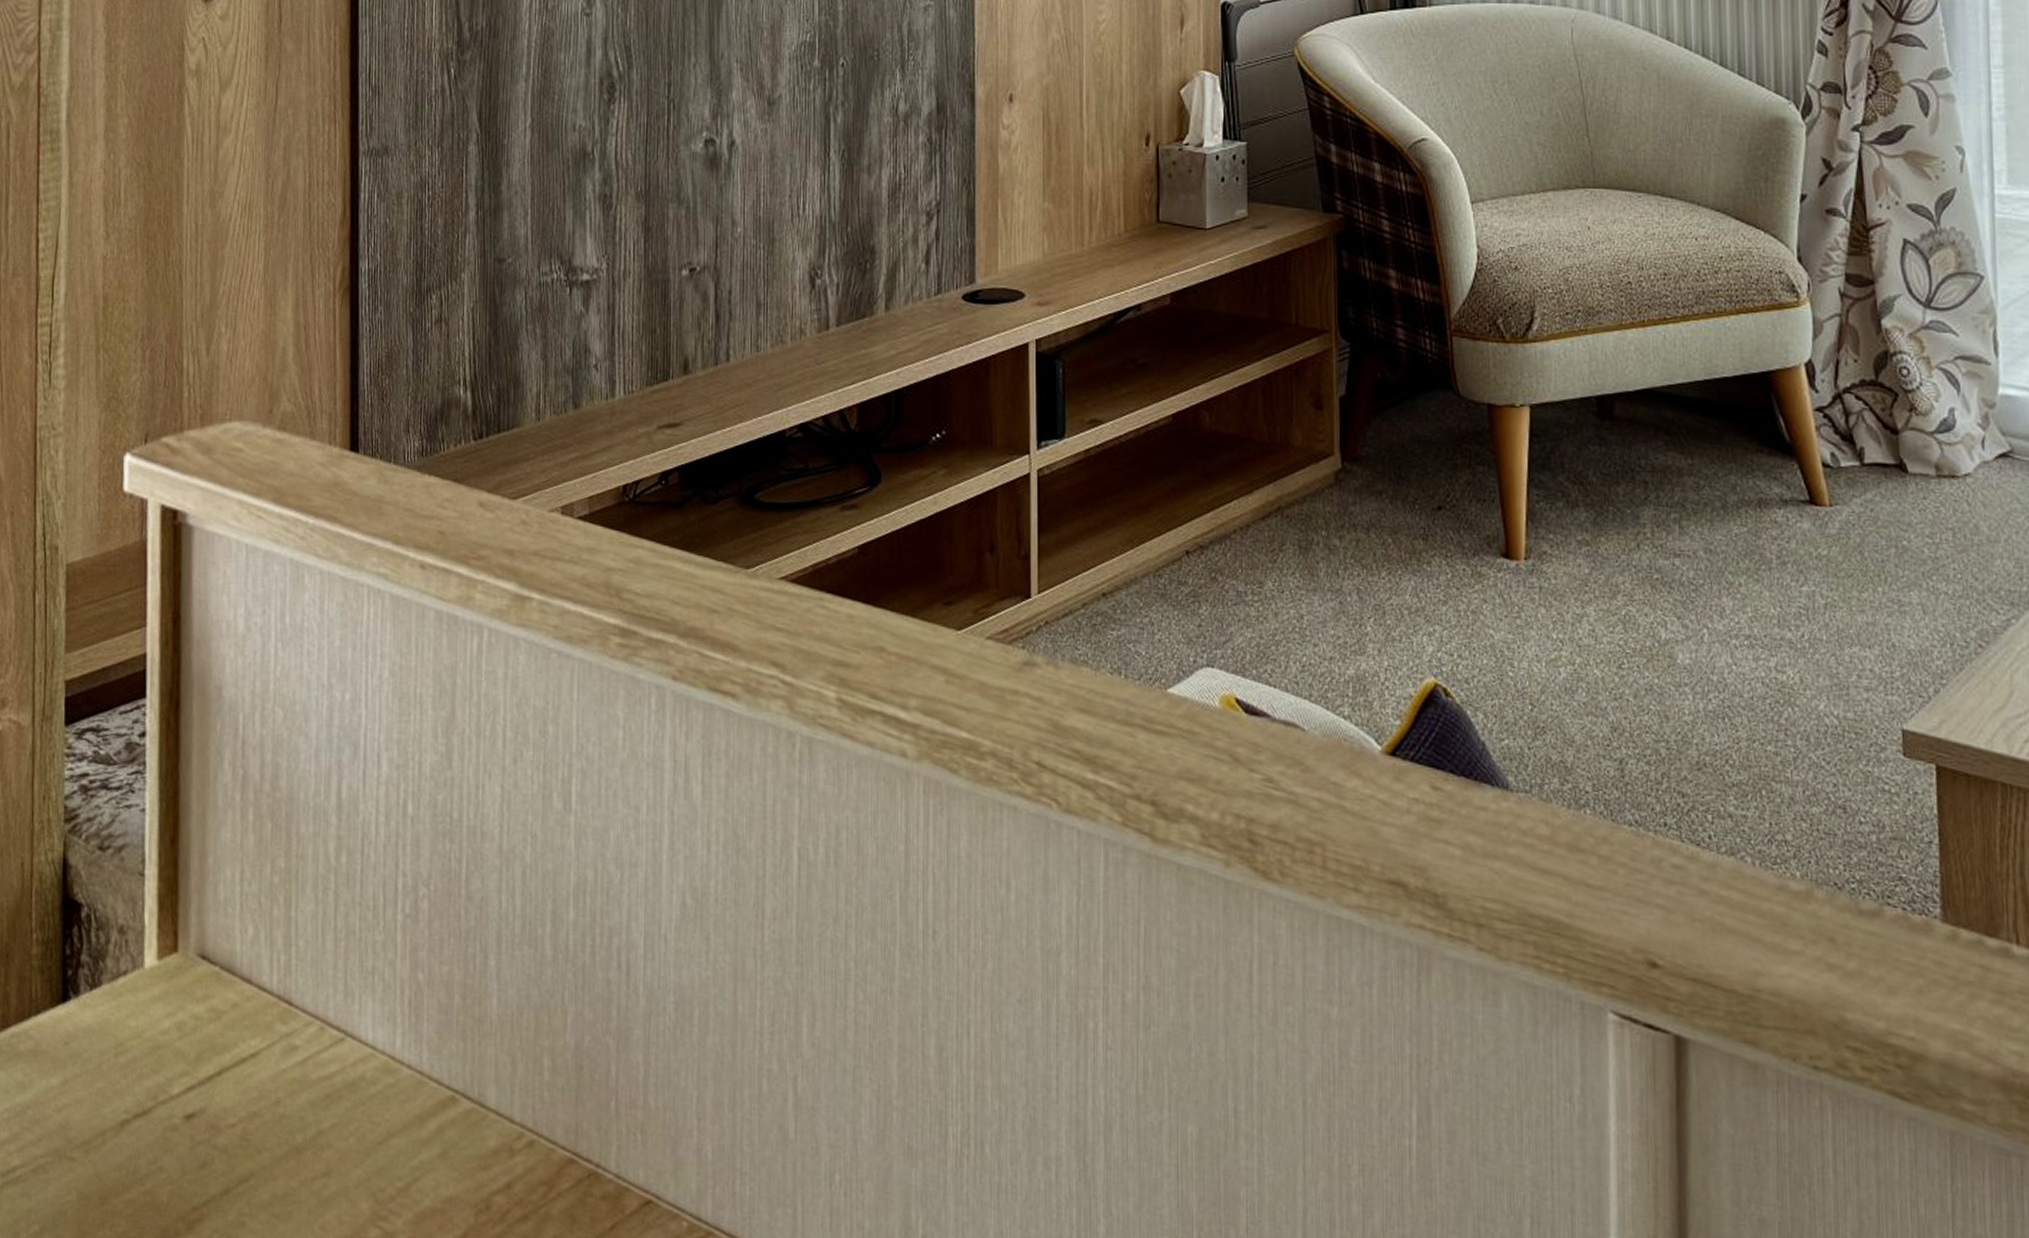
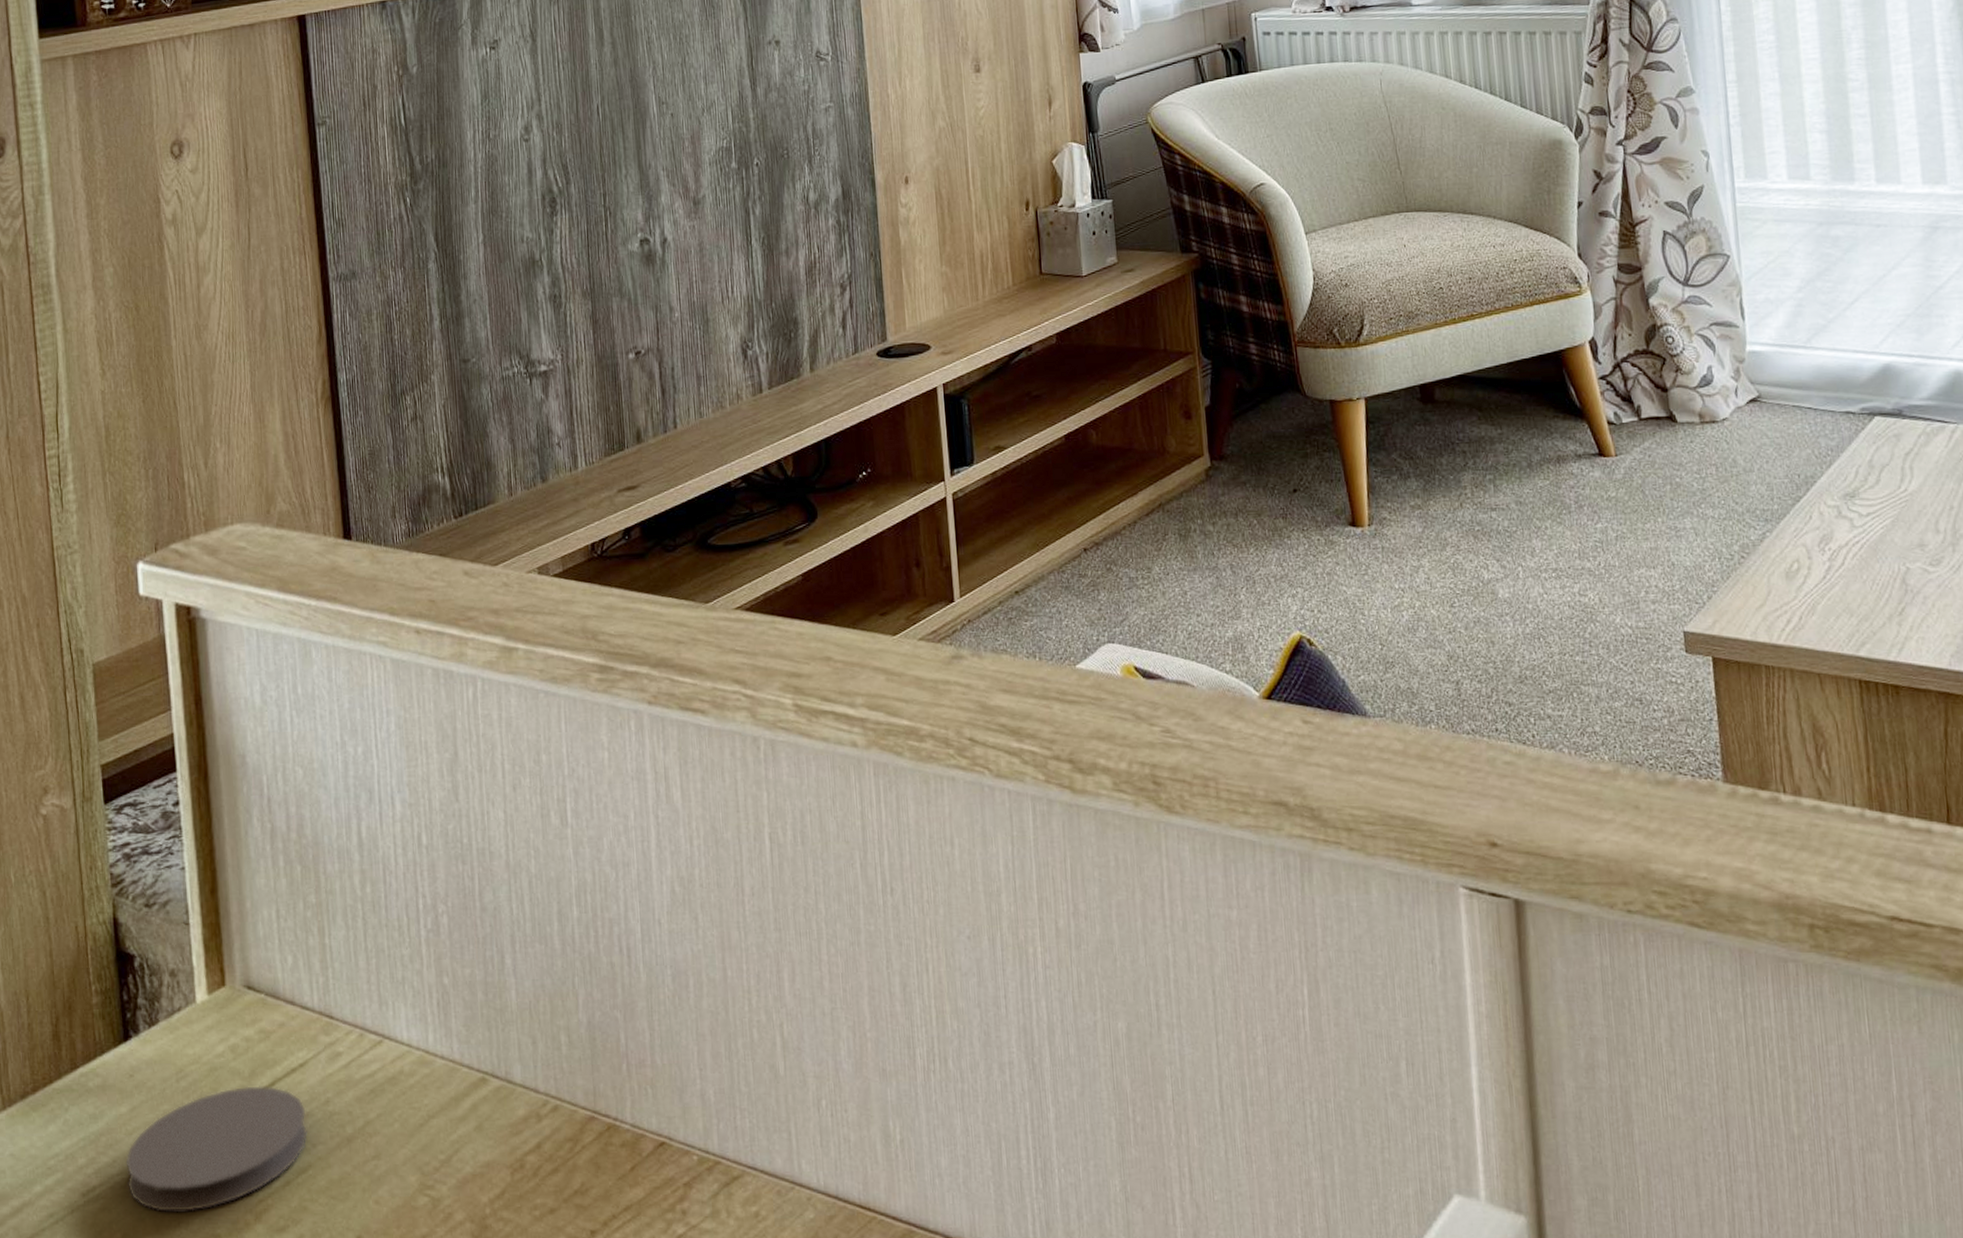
coaster: none [50,1071,253,1211] -> present [125,1086,308,1212]

